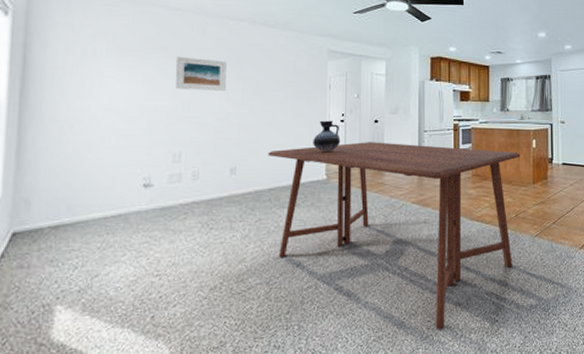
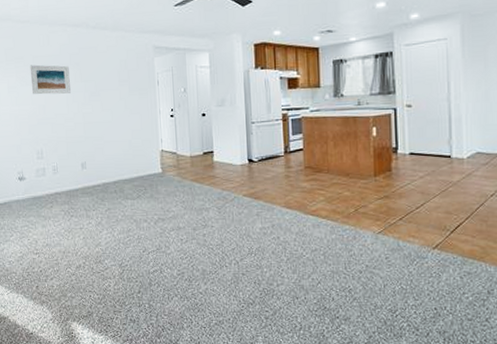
dining table: present [267,142,520,330] -> none [110,135,358,321]
ceramic jug: present [313,120,340,153] -> none [147,116,172,147]

